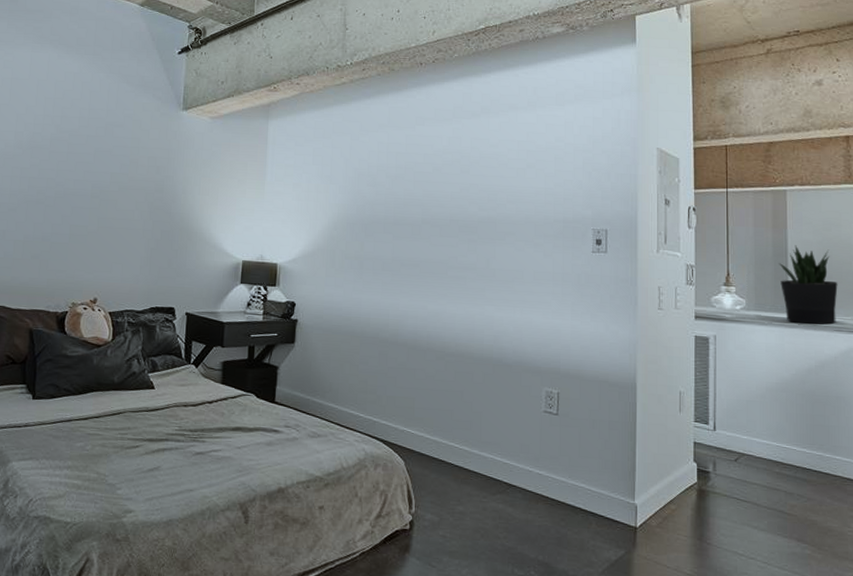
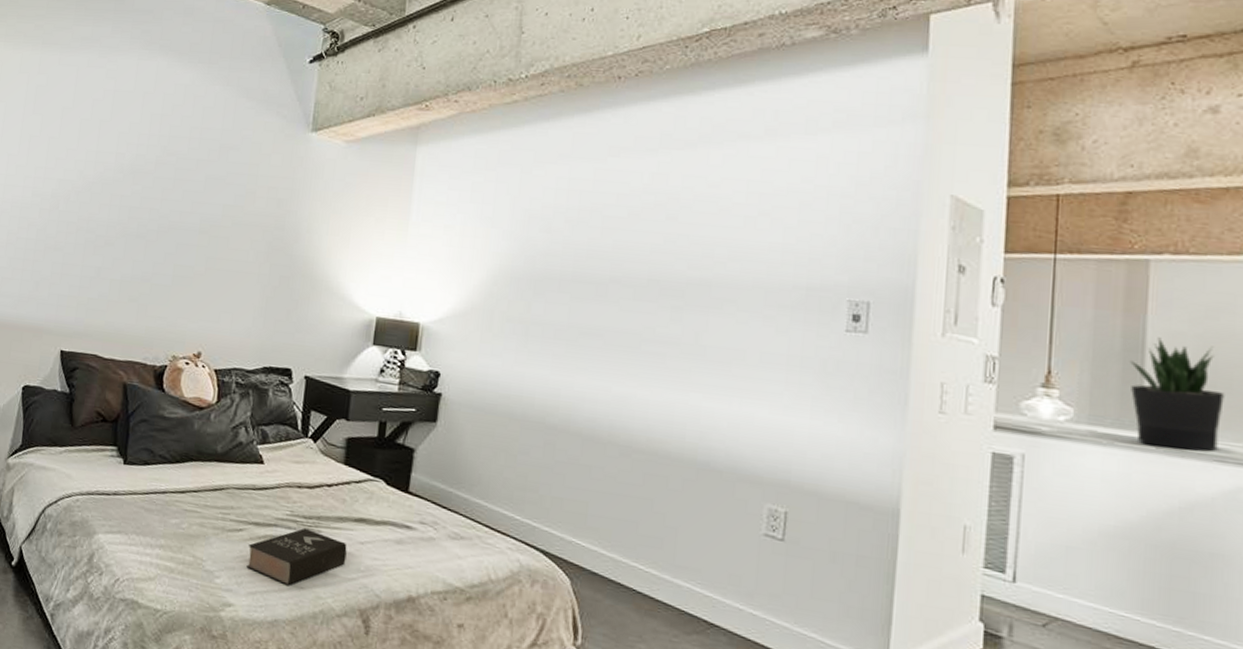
book: none [143,439,227,490] -> present [246,527,347,586]

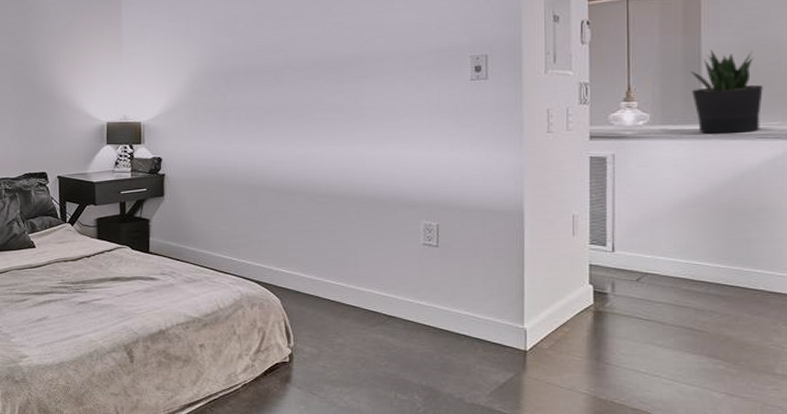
book: present [246,527,347,586] -> none [32,291,109,336]

